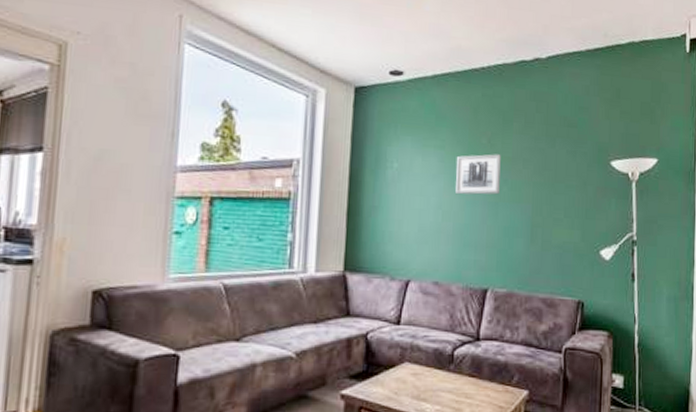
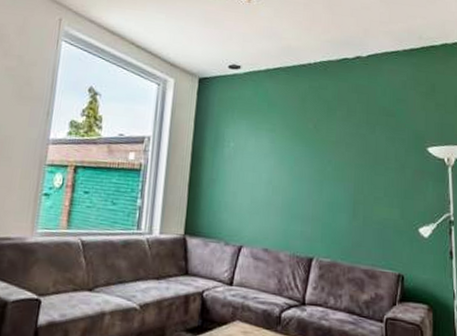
wall art: present [455,154,501,195] -> none [285,137,326,174]

